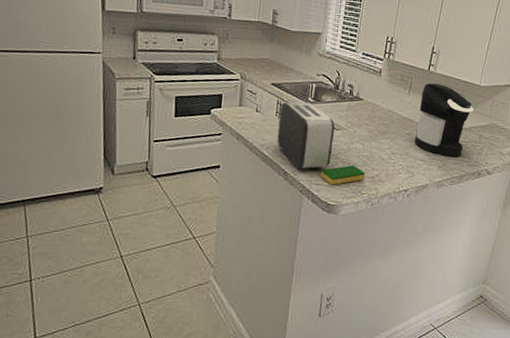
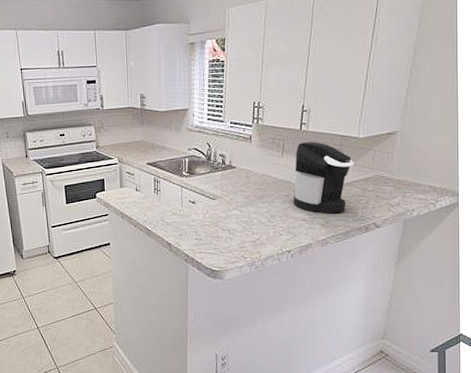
toaster: present [277,102,335,169] -> none [157,176,212,239]
dish sponge: present [321,164,366,185] -> none [203,231,246,252]

